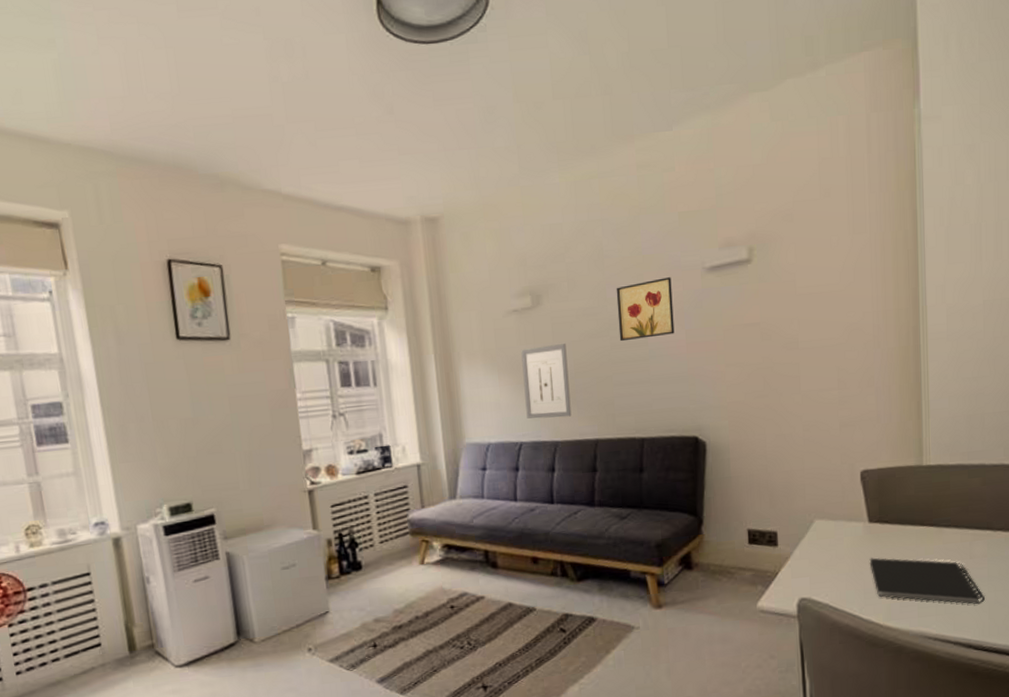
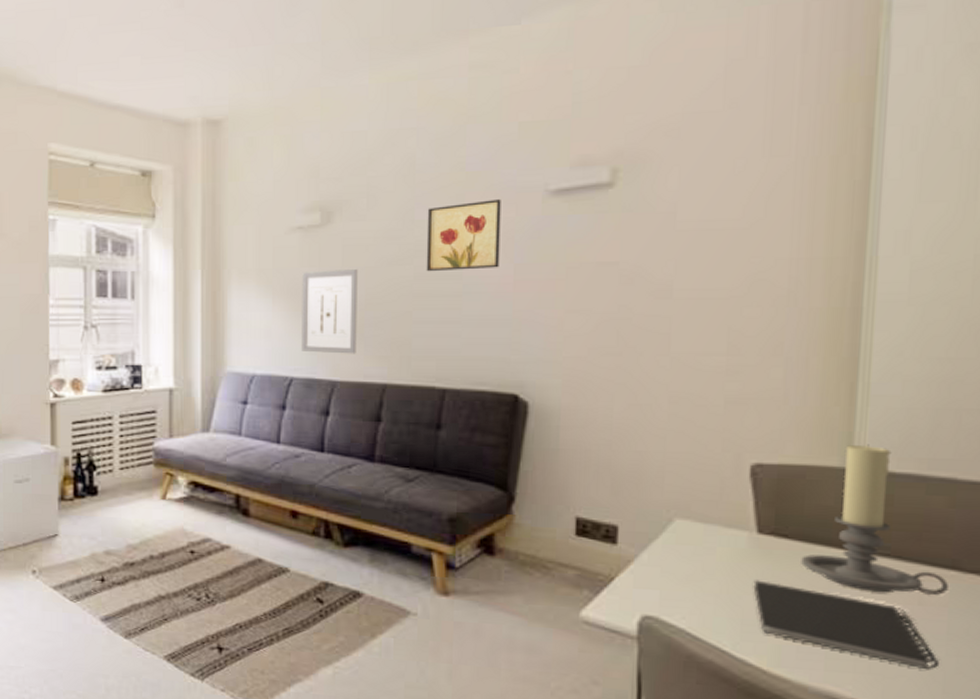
candle holder: none [898,446,986,554] -> present [801,444,948,596]

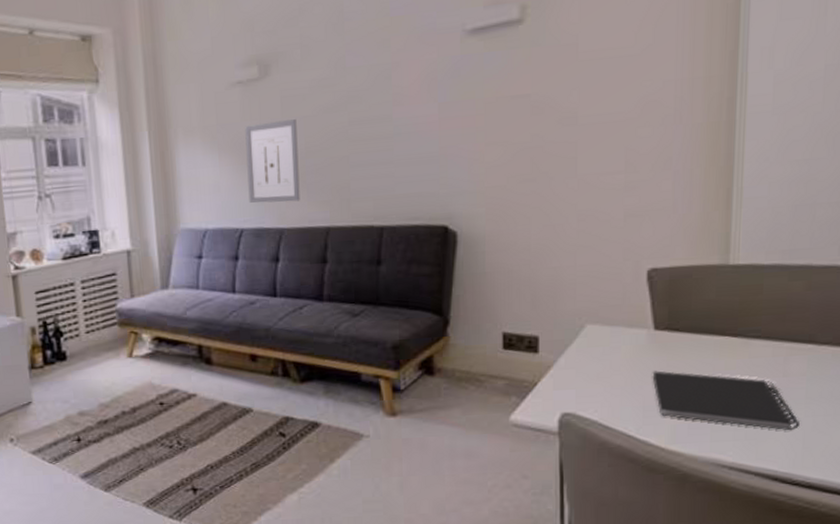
wall art: present [426,199,501,272] -> none [357,42,425,117]
candle holder: present [801,444,948,596] -> none [690,242,806,370]

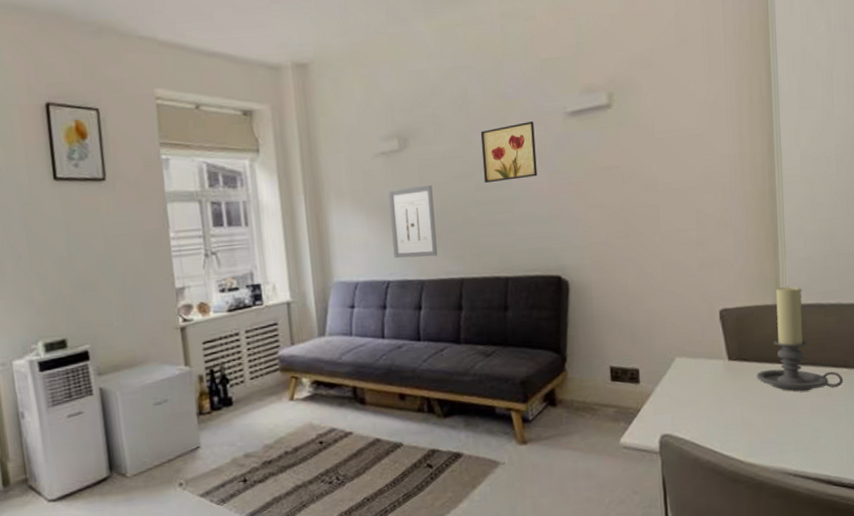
wall art: none [357,42,425,117] -> present [480,121,538,184]
notebook: present [652,370,799,431] -> none [729,395,843,441]
candle holder: none [690,242,806,370] -> present [757,286,843,392]

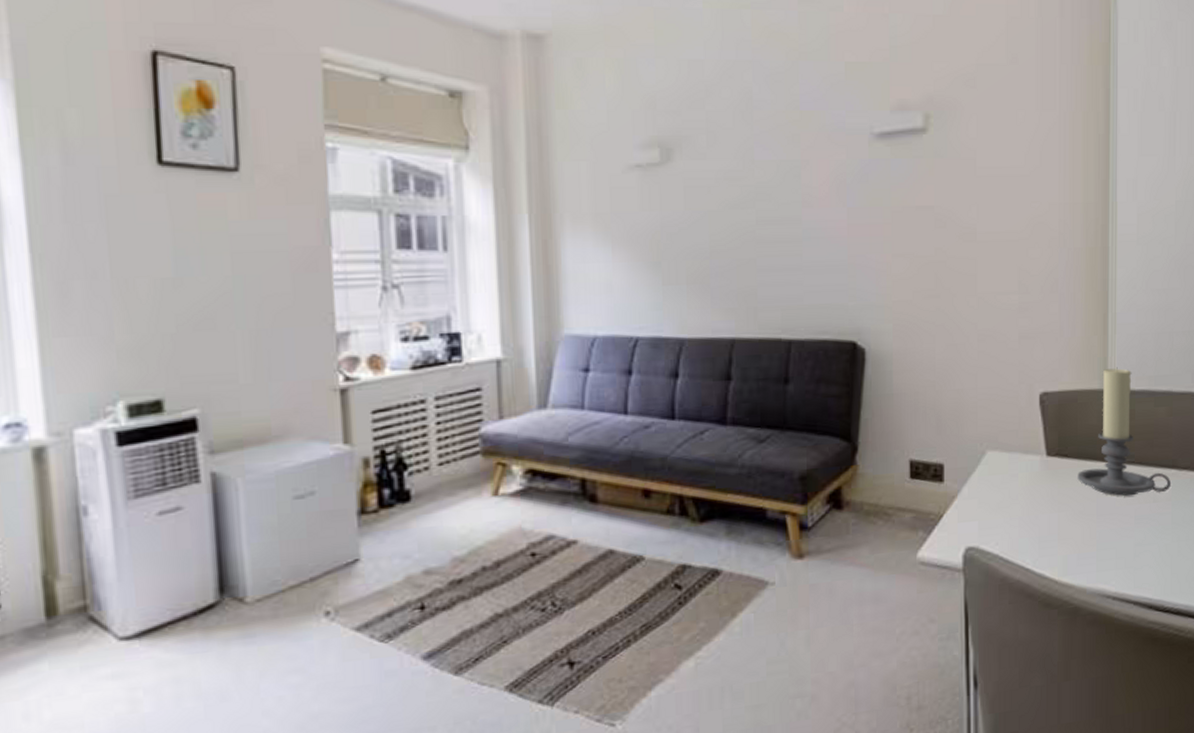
wall art: present [388,185,438,258] -> none [643,213,703,308]
wall art: present [480,121,538,184] -> none [766,141,834,217]

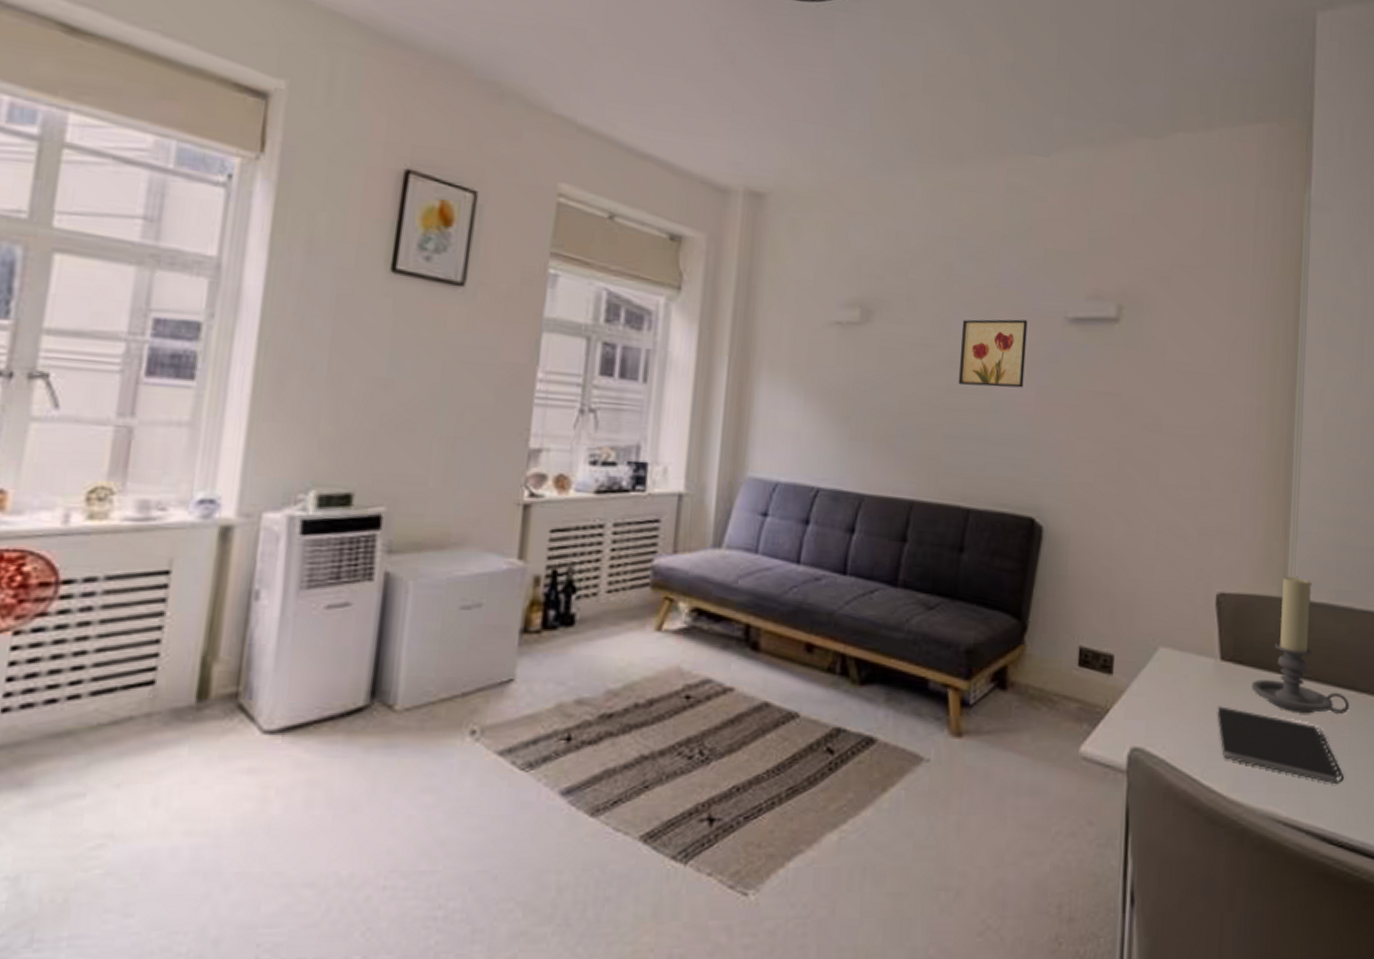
wall art: none [766,141,834,217] -> present [958,319,1028,388]
notebook: none [1046,499,1168,557] -> present [1217,706,1344,785]

